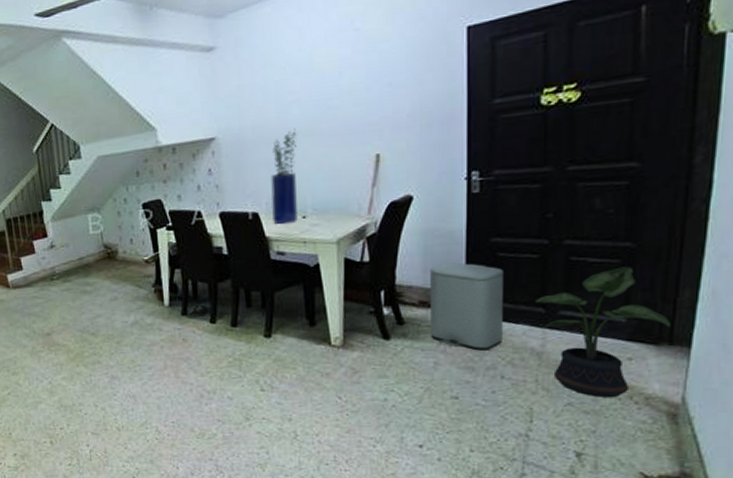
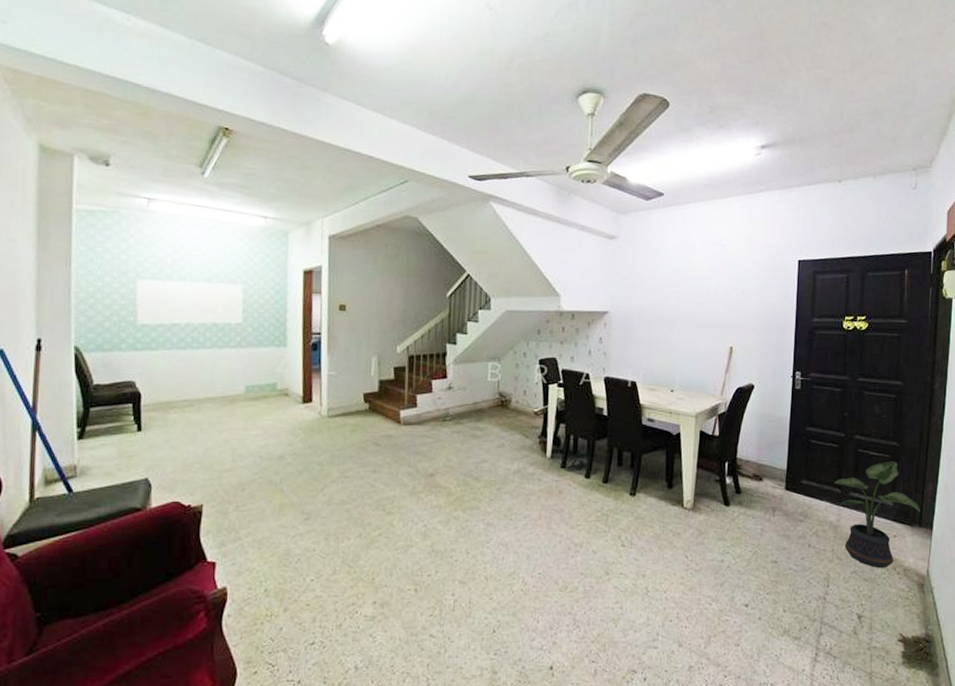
vase: present [271,128,298,225] -> none [646,315,673,396]
pedal bin: present [430,262,503,351] -> none [760,444,814,521]

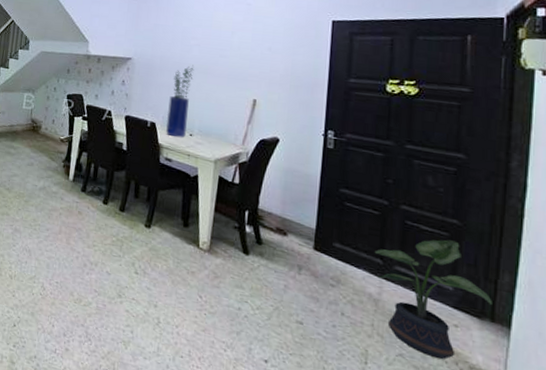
vase: none [646,315,673,396] -> present [165,65,194,139]

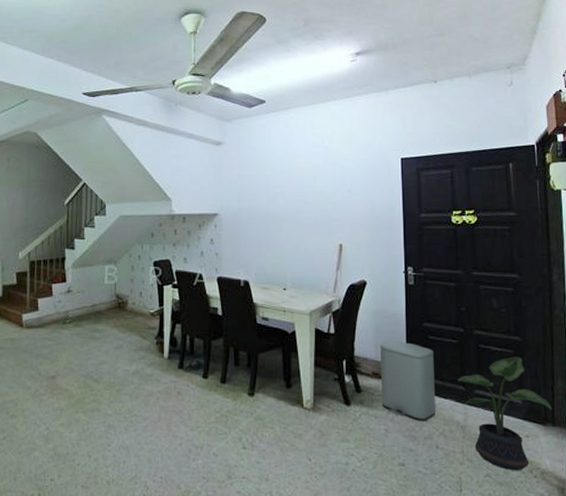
vase: present [165,65,194,139] -> none [259,215,281,294]
pedal bin: none [283,200,349,286] -> present [380,341,435,421]

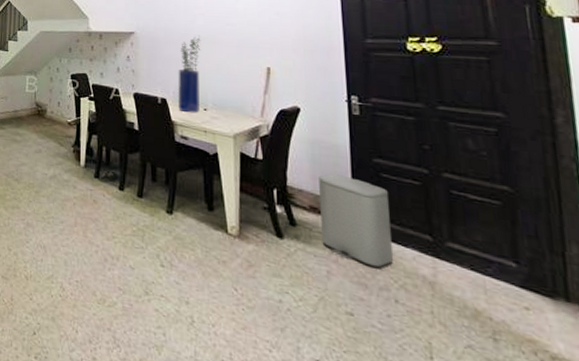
vase: none [259,215,281,294] -> present [177,35,201,114]
potted plant: present [457,356,552,470] -> none [421,209,564,349]

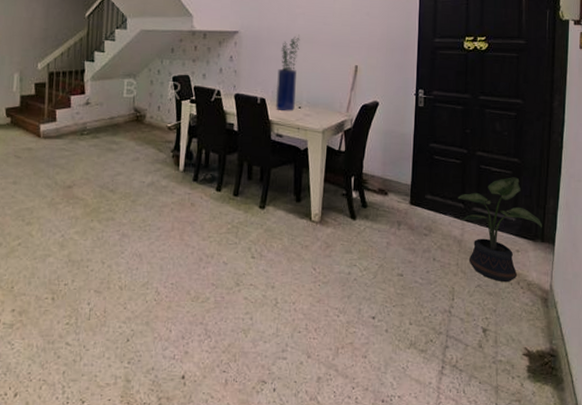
pedal bin: present [319,174,393,269] -> none [385,159,437,235]
potted plant: none [421,209,564,349] -> present [457,177,542,282]

